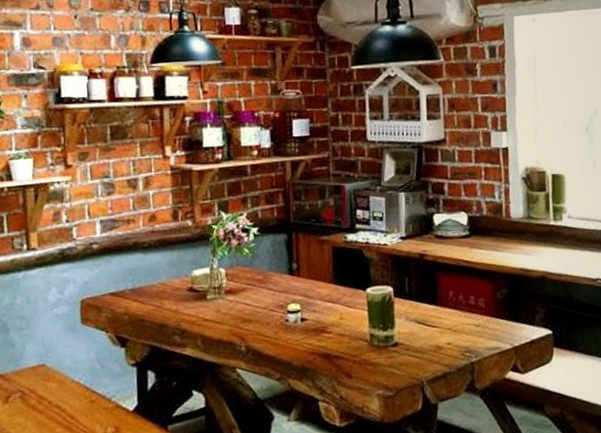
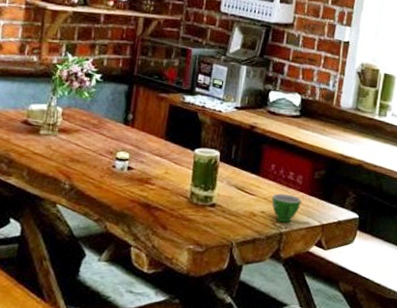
teacup: none [456,319,488,352] -> present [271,192,302,223]

